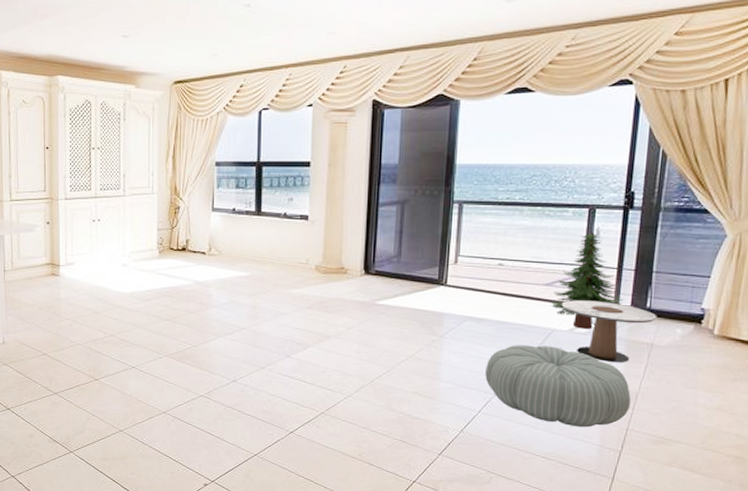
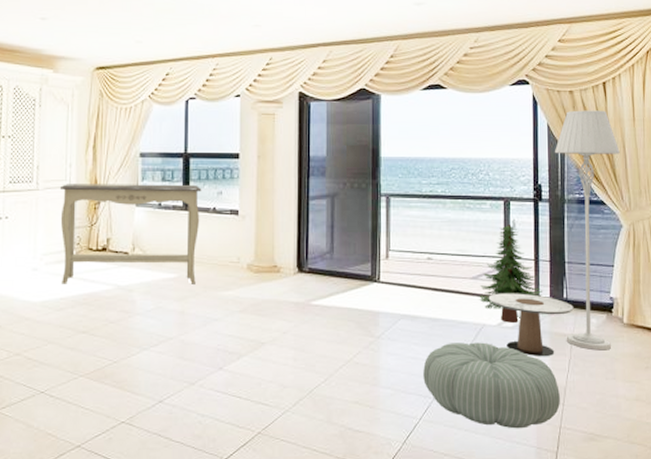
console table: none [143,191,273,282] -> present [59,184,202,284]
floor lamp: none [645,111,736,360] -> present [554,110,620,351]

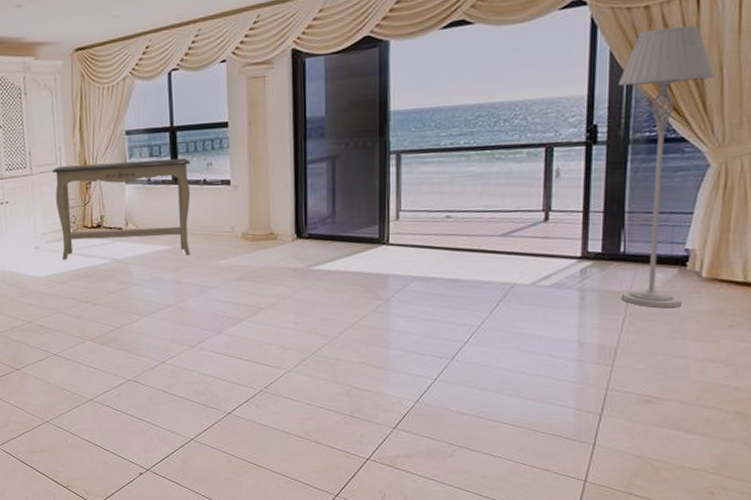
pouf: present [423,342,560,429] -> none [439,302,608,390]
tree: present [479,225,543,323] -> none [509,174,593,281]
side table: present [488,293,574,356] -> none [520,249,634,316]

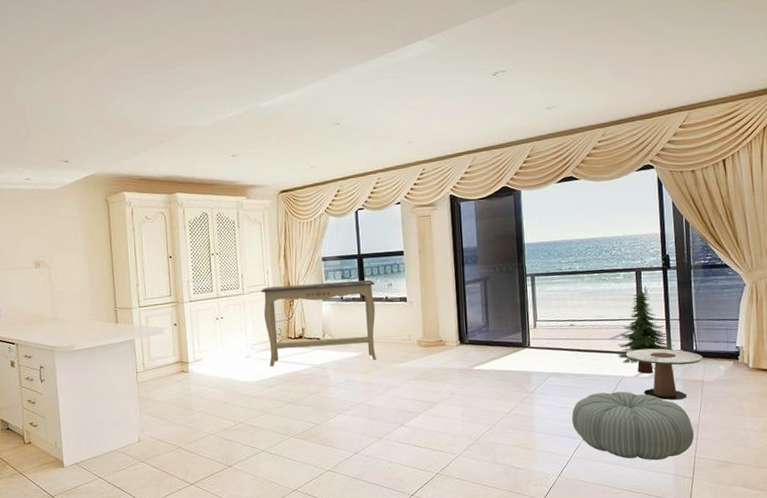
pouf: none [439,302,608,390] -> present [572,391,694,461]
tree: none [509,174,593,281] -> present [617,291,675,374]
side table: none [520,249,634,316] -> present [625,348,703,400]
floor lamp: present [617,25,714,309] -> none [679,185,741,392]

